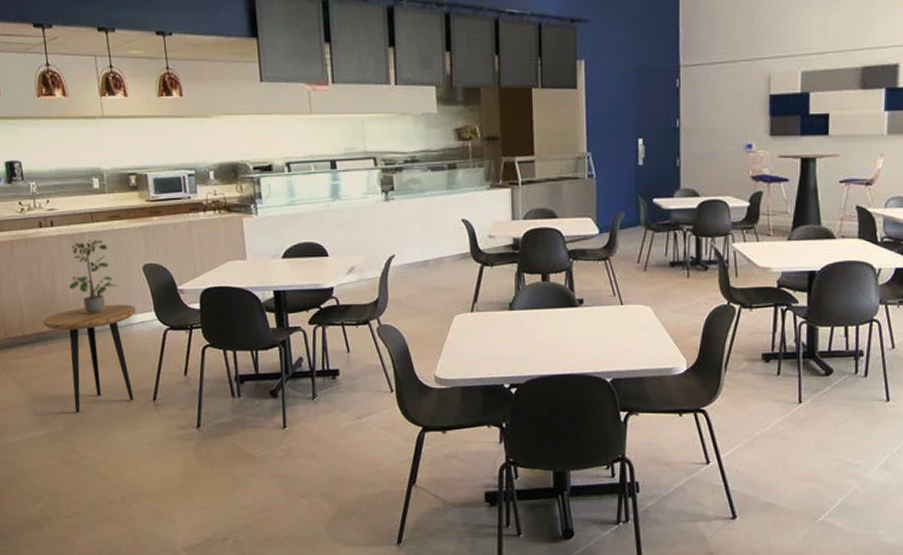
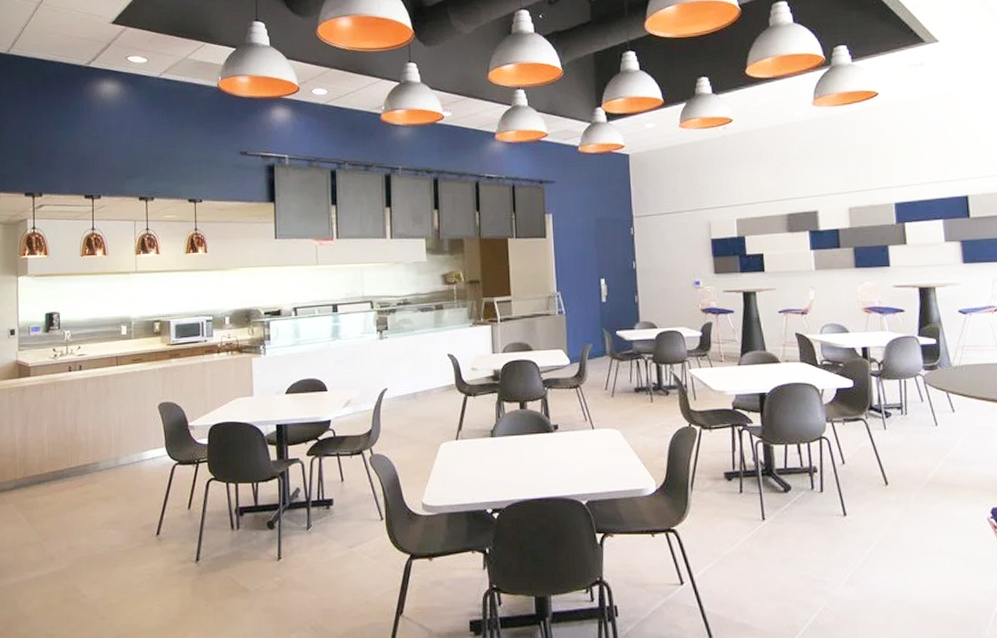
side table: present [43,304,136,414] -> none [62,441,148,551]
potted plant: present [69,240,118,315] -> none [89,381,135,452]

